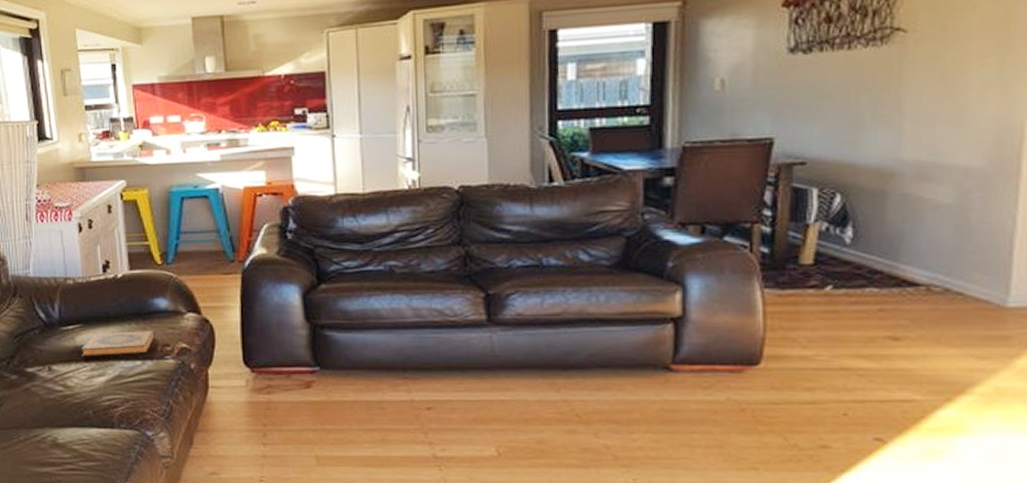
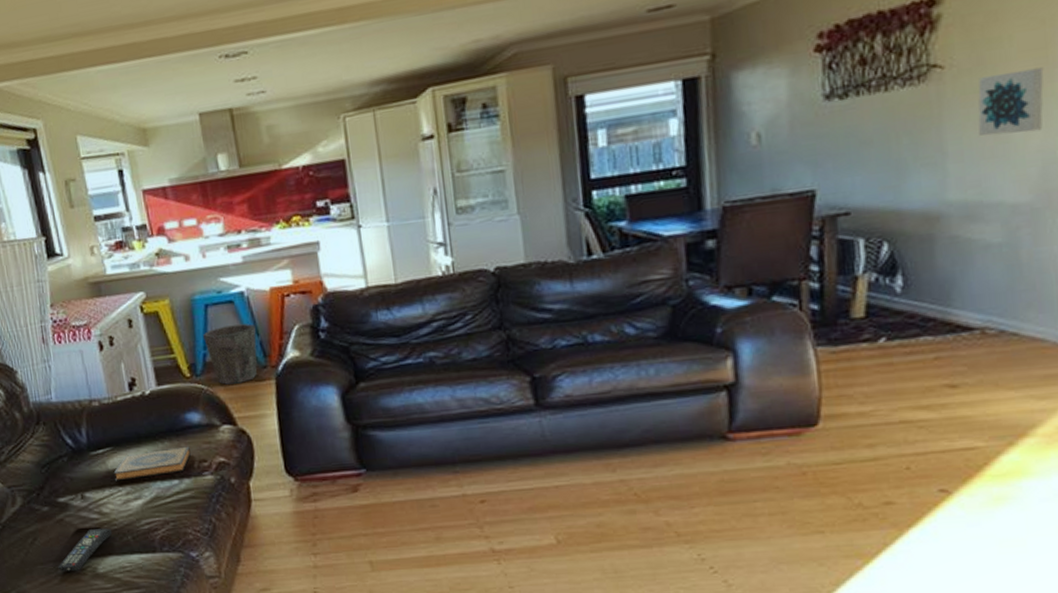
remote control: none [20,401,75,439] -> present [58,528,113,572]
waste bin: none [177,219,228,275] -> present [203,323,257,385]
wall art: none [937,39,1005,100] -> present [978,67,1044,136]

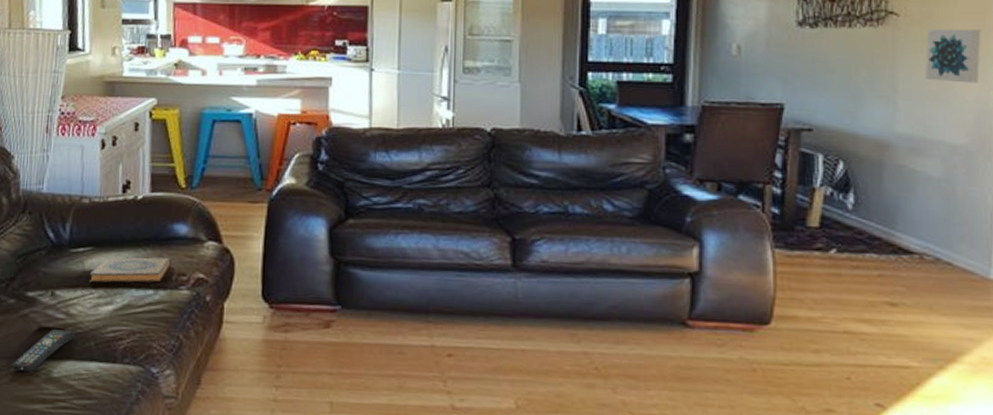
waste bin: present [203,323,257,385] -> none [205,144,259,202]

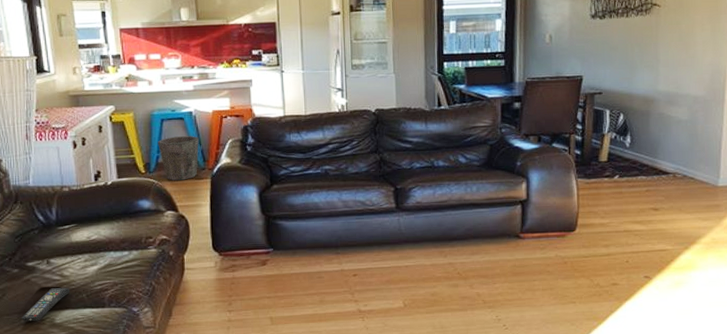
hardback book: present [89,257,171,284] -> none [76,226,140,251]
waste bin: none [205,144,259,202] -> present [158,136,200,181]
wall art: present [925,28,982,84] -> none [678,13,715,52]

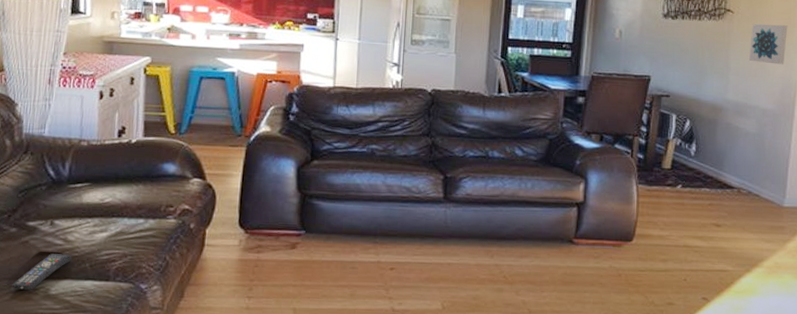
waste bin: present [158,136,200,181] -> none [193,97,240,146]
wall art: none [678,13,715,52] -> present [749,24,788,65]

